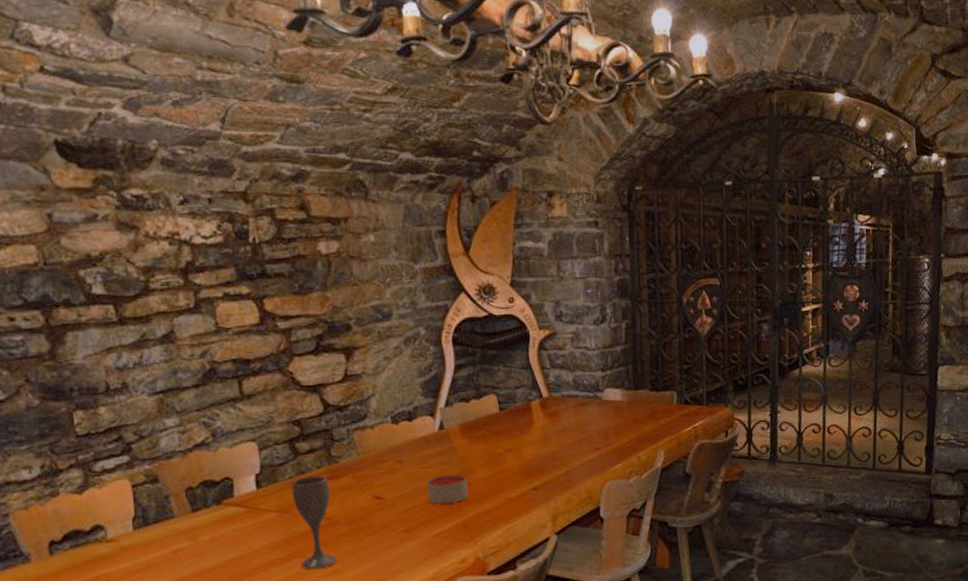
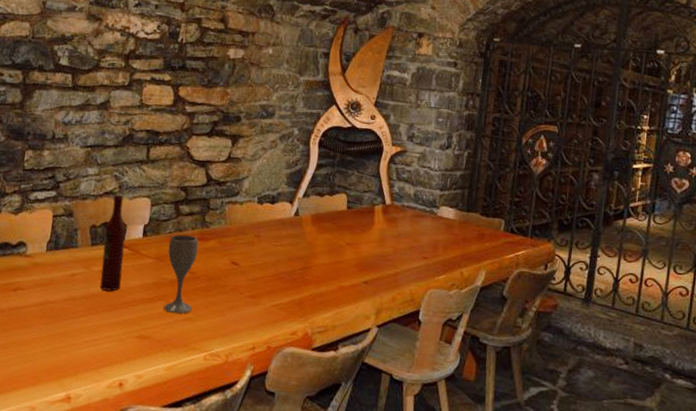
wine bottle: none [206,444,242,561] -> present [100,194,126,291]
candle: present [427,474,468,504] -> none [275,254,310,281]

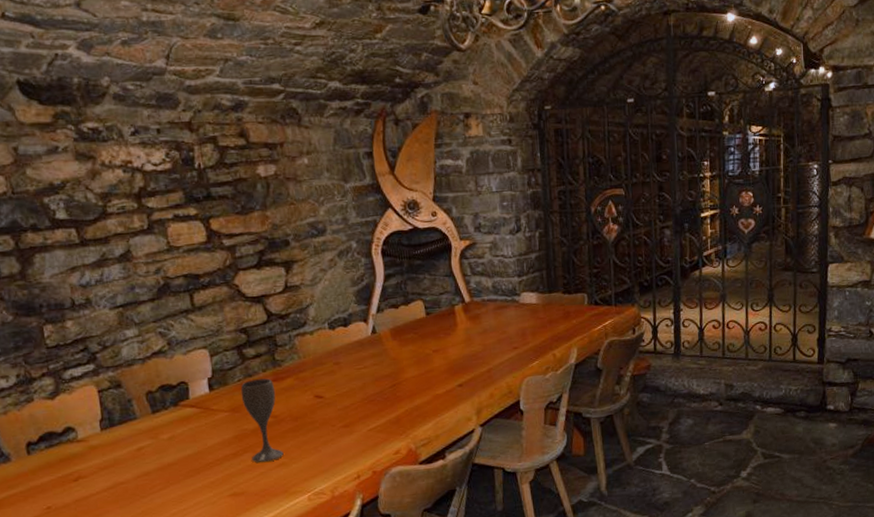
wine bottle: present [100,194,126,291] -> none [164,352,199,457]

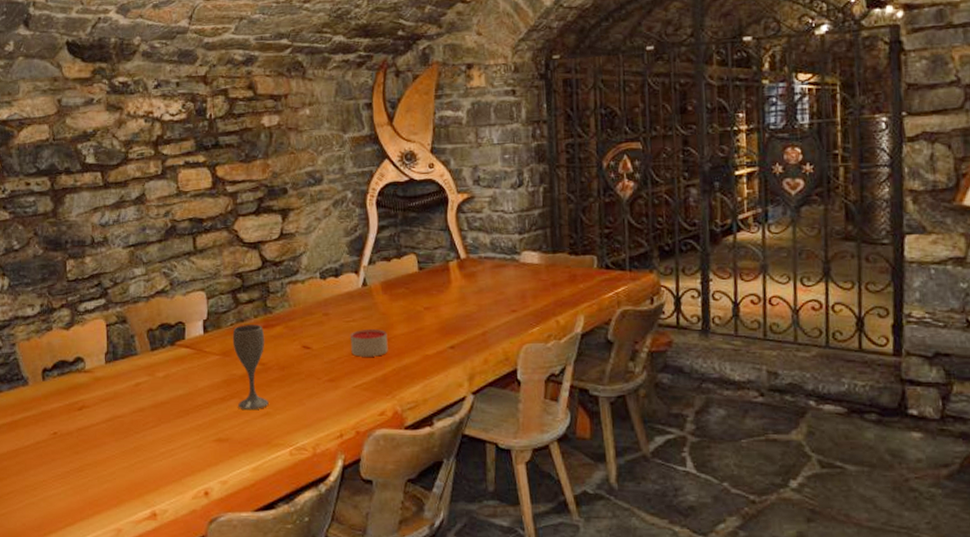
candle: none [363,374,400,402] -> present [351,329,388,357]

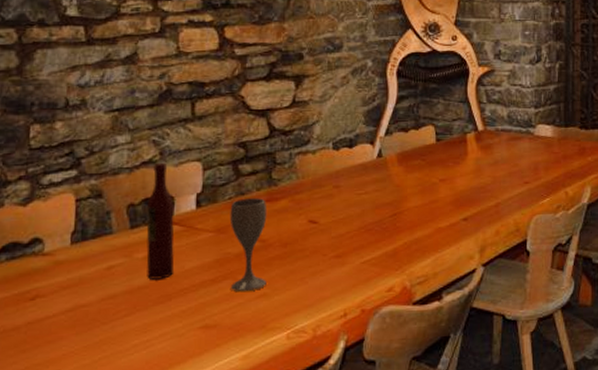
wine bottle: none [163,292,190,396] -> present [146,162,174,280]
candle: present [351,329,388,357] -> none [361,202,401,231]

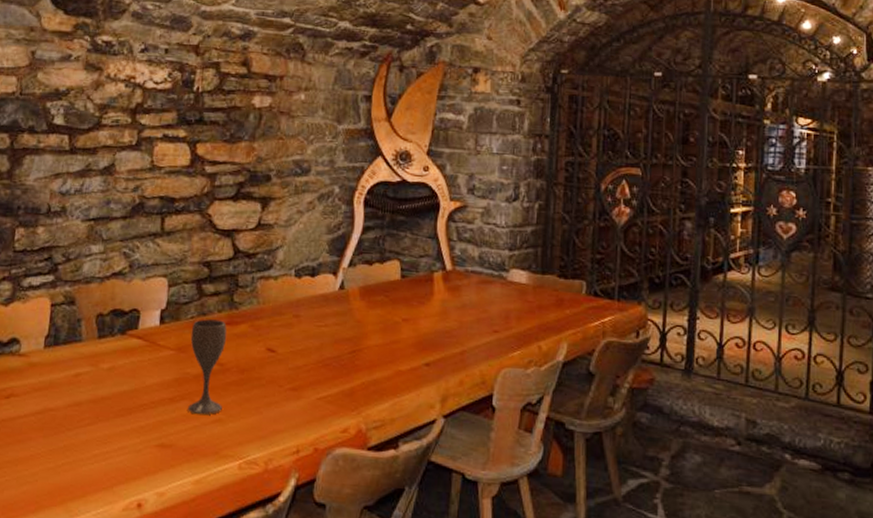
wine bottle: present [146,162,174,280] -> none [110,275,139,392]

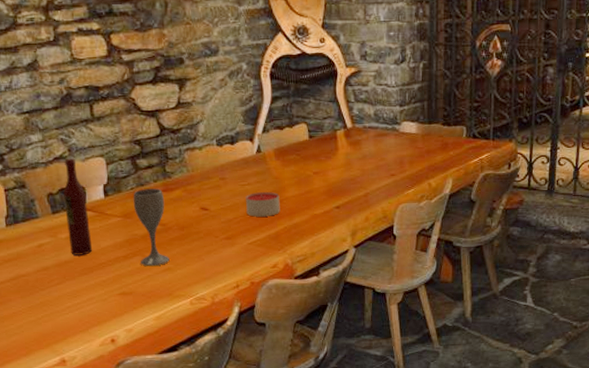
wine bottle: none [110,275,139,392] -> present [63,158,93,255]
candle: none [319,336,360,368] -> present [246,192,280,217]

